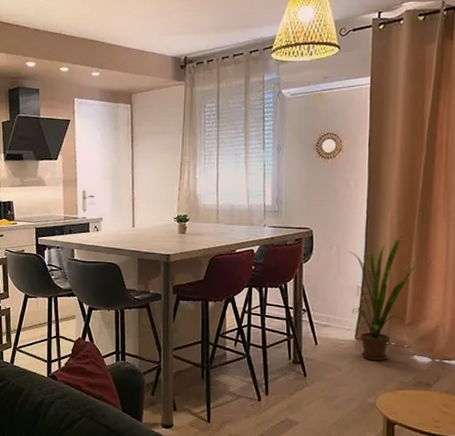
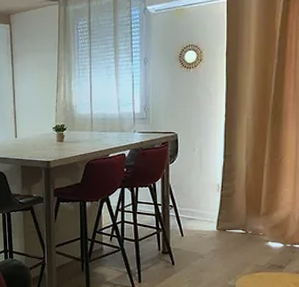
house plant: present [348,236,419,361] -> none [209,136,272,248]

